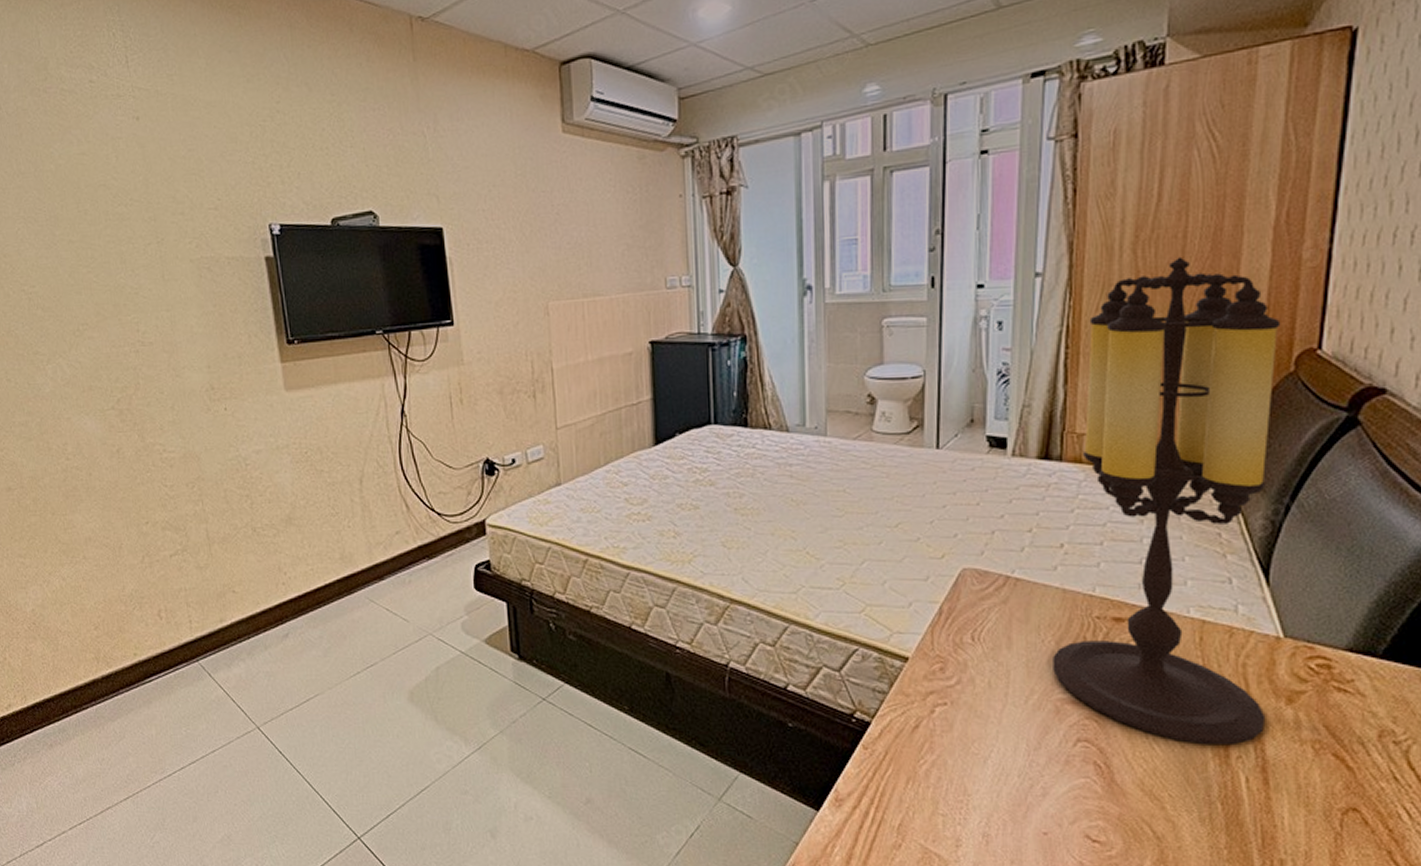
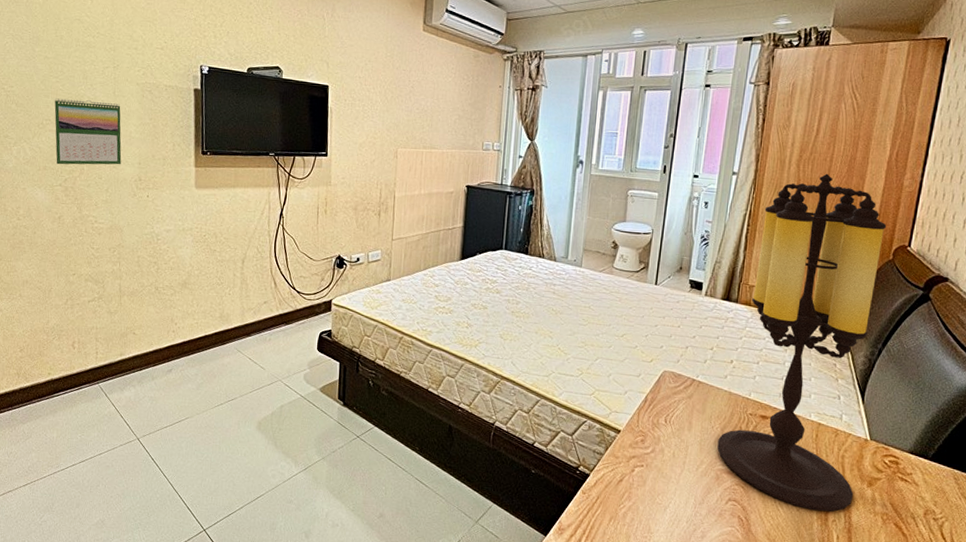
calendar: none [89,291,185,382] -> present [54,98,122,165]

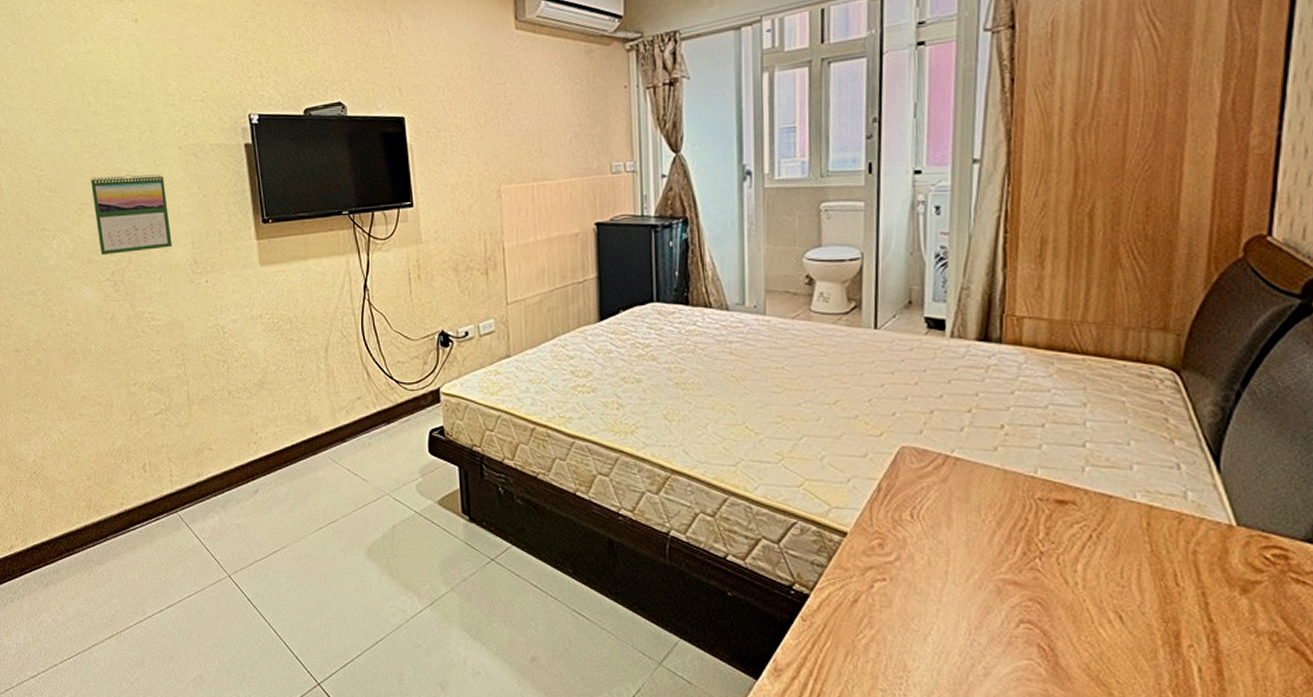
table lamp: present [717,173,887,512] -> none [994,143,1228,633]

